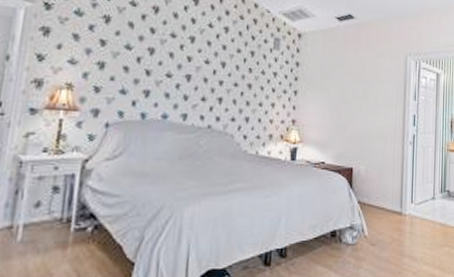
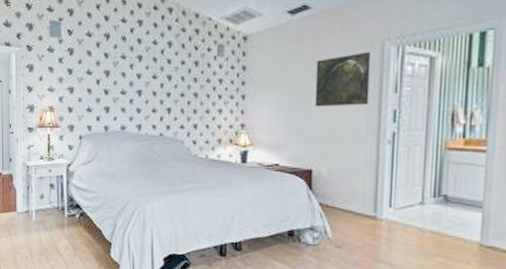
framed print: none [356,62,398,110] -> present [314,51,371,107]

